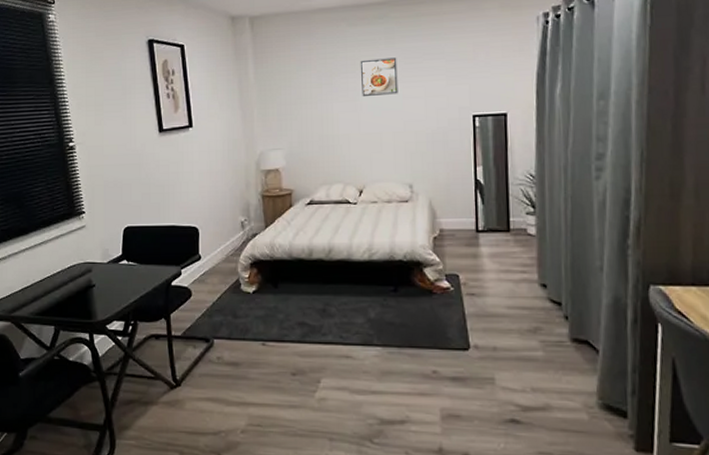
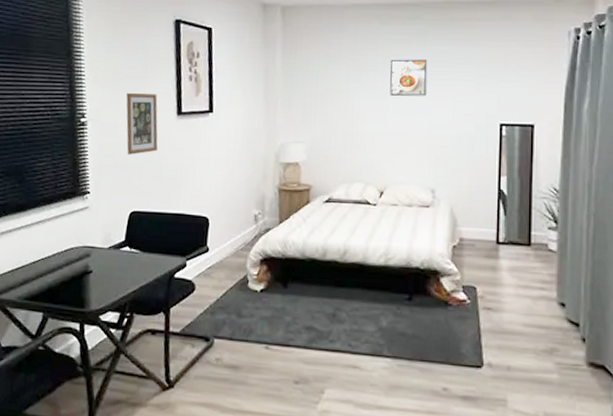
picture frame: none [109,114,145,174] -> present [126,93,158,155]

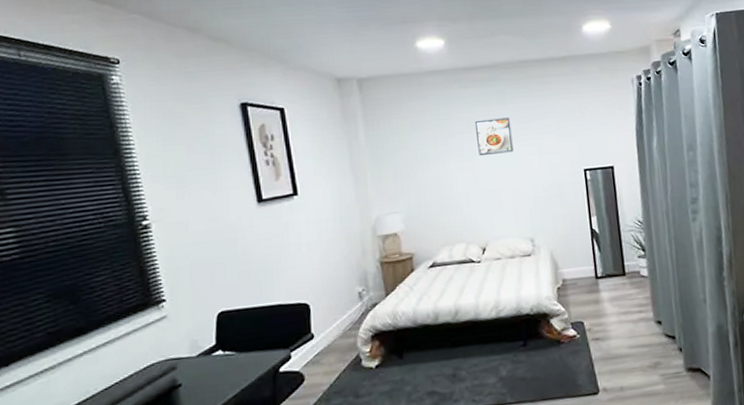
picture frame: present [126,93,158,155] -> none [195,184,241,253]

